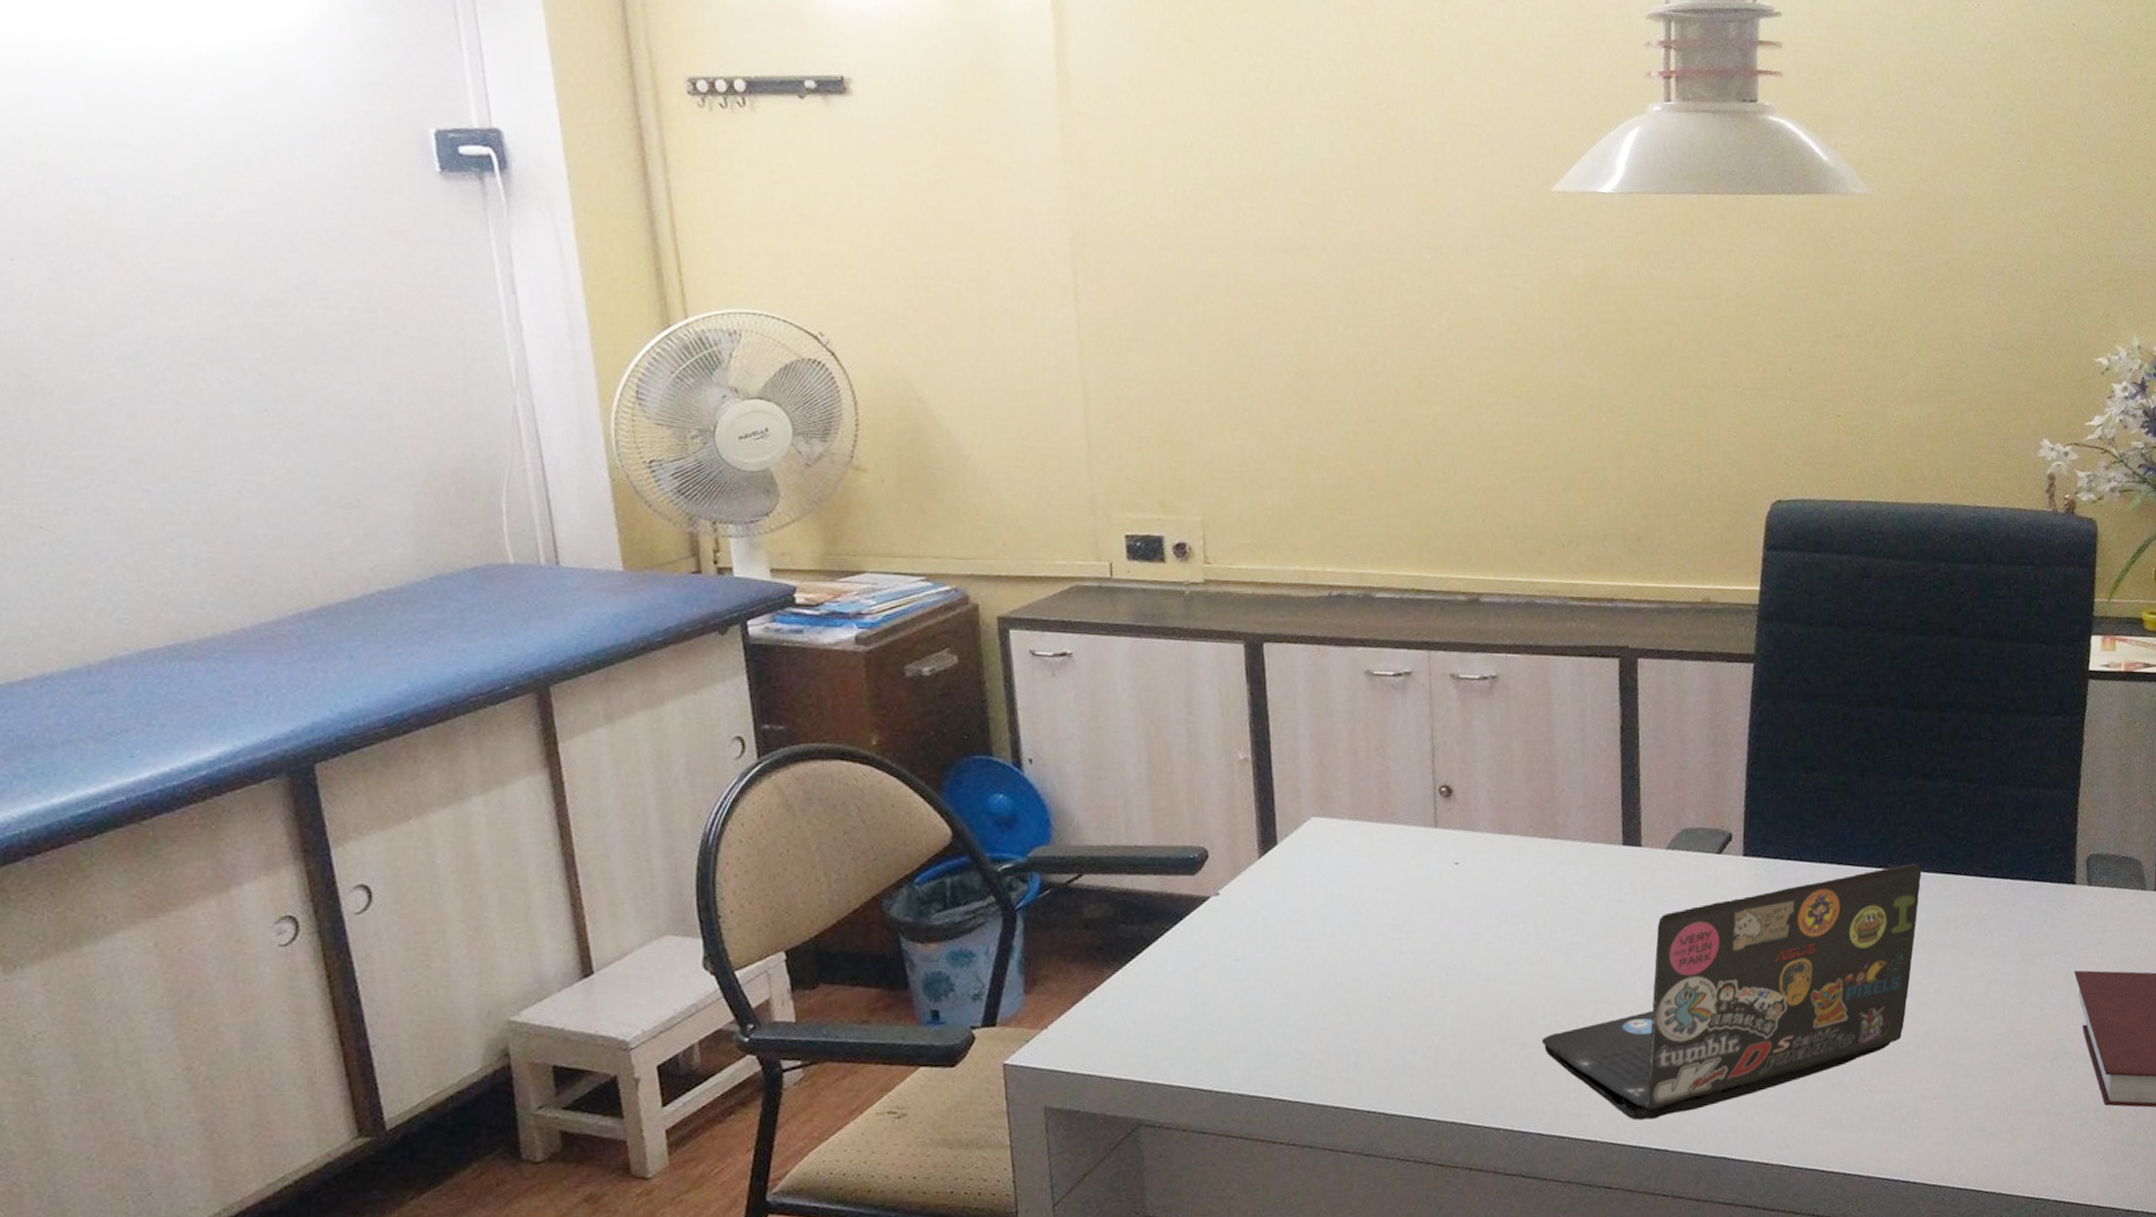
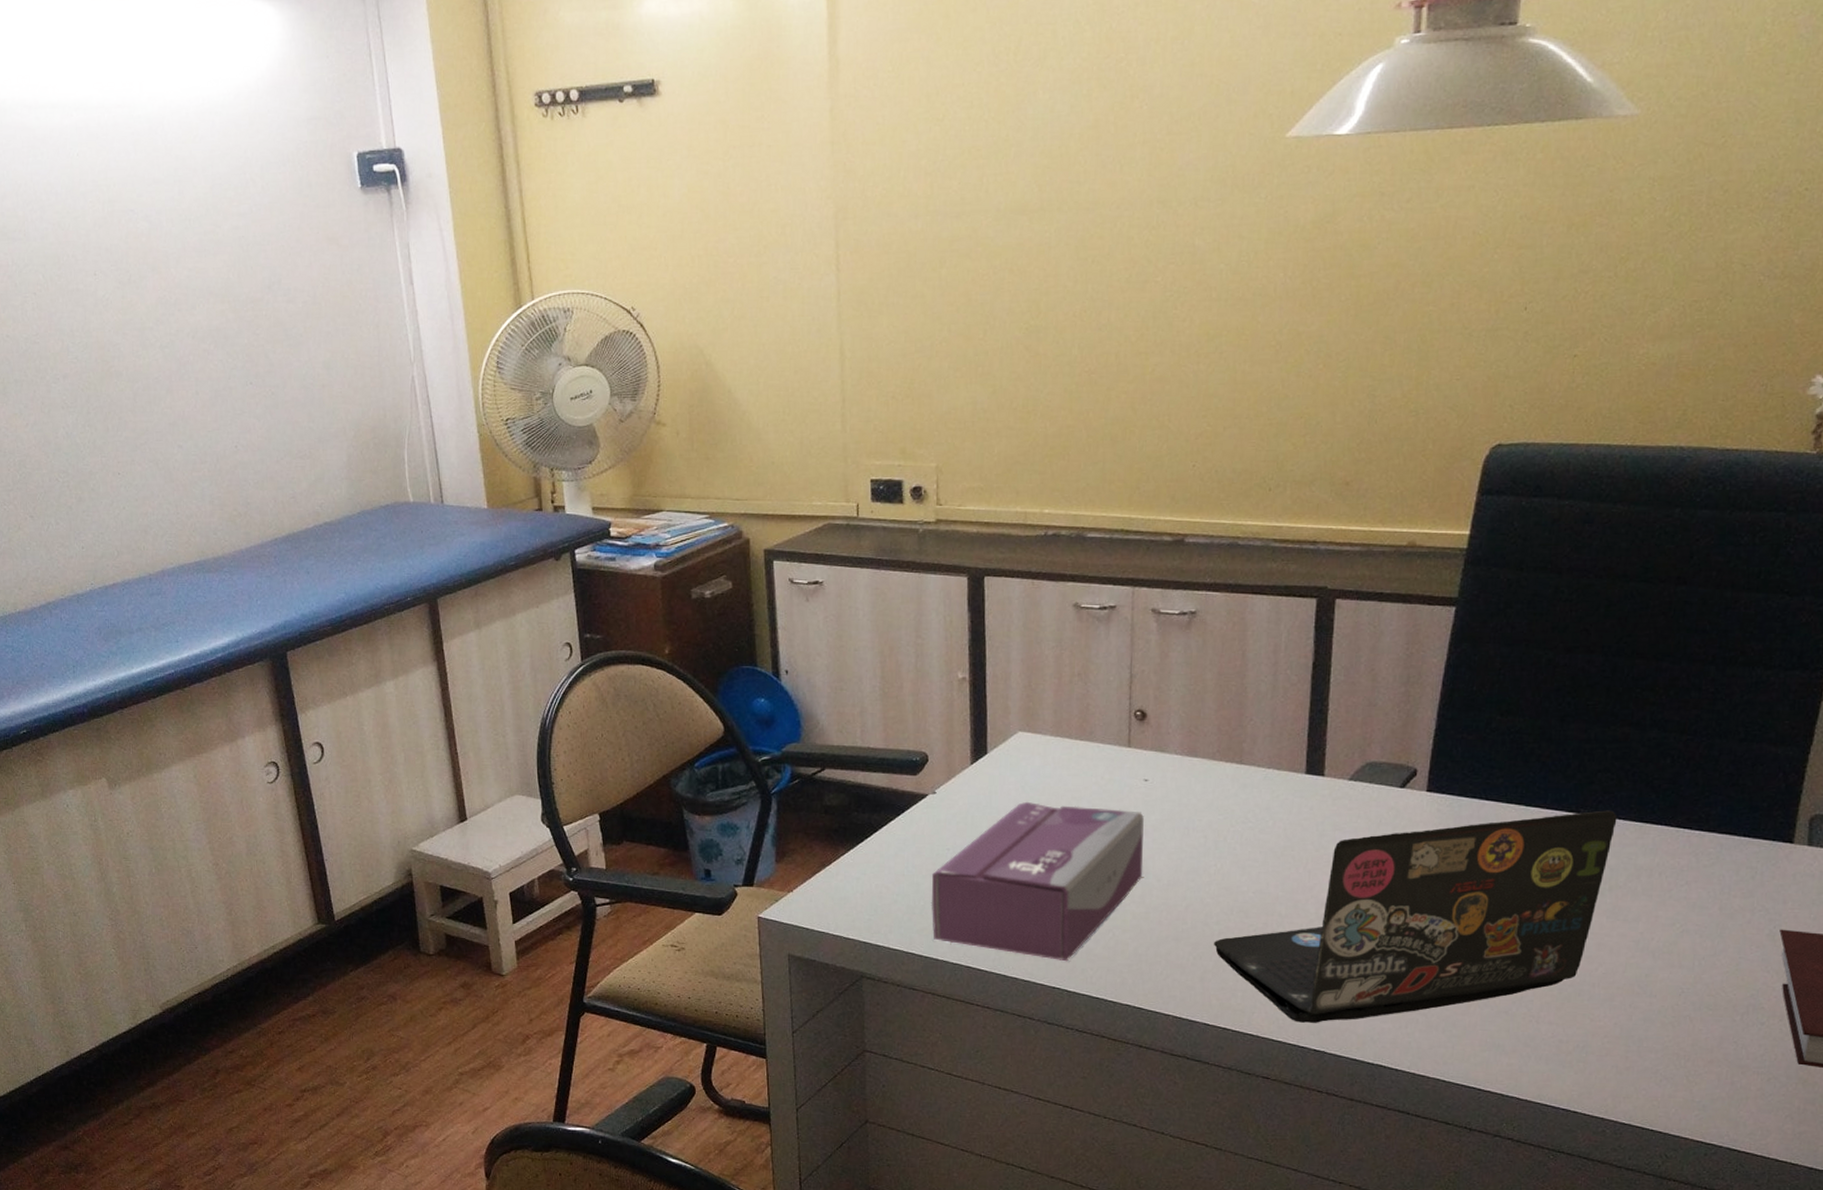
tissue box: none [1218,896,1461,1080] -> present [931,801,1144,962]

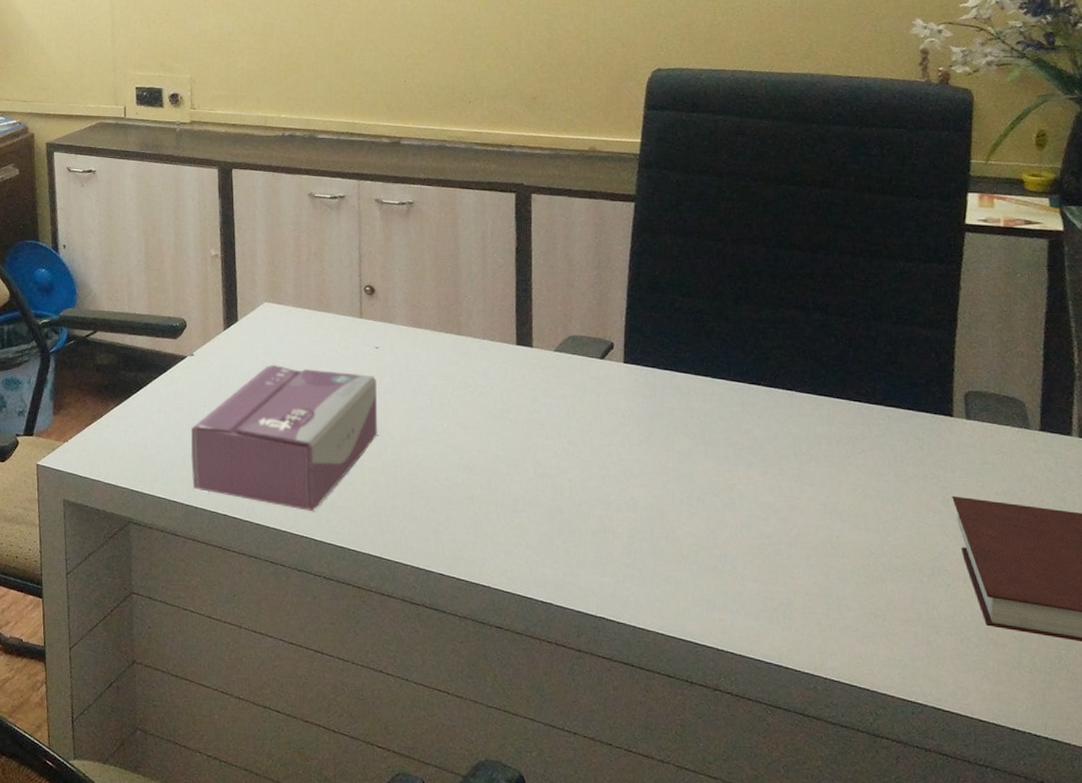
laptop: present [1214,810,1617,1023] -> none [445,383,794,576]

